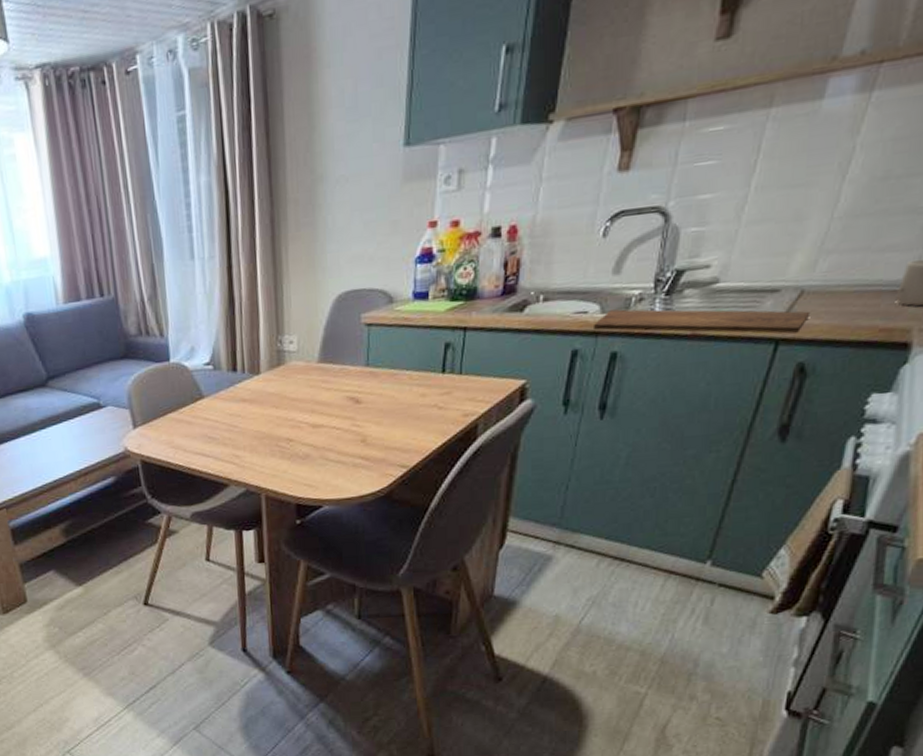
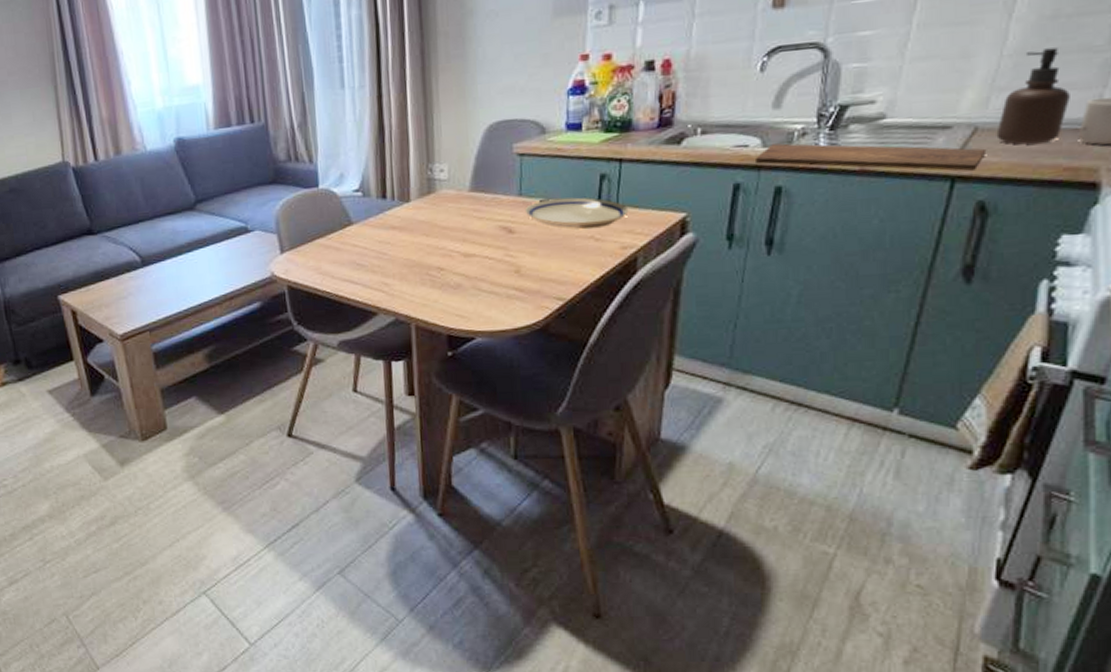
plate: none [371,366,471,399] -> present [524,197,629,230]
soap dispenser: none [820,209,892,307] -> present [996,47,1070,145]

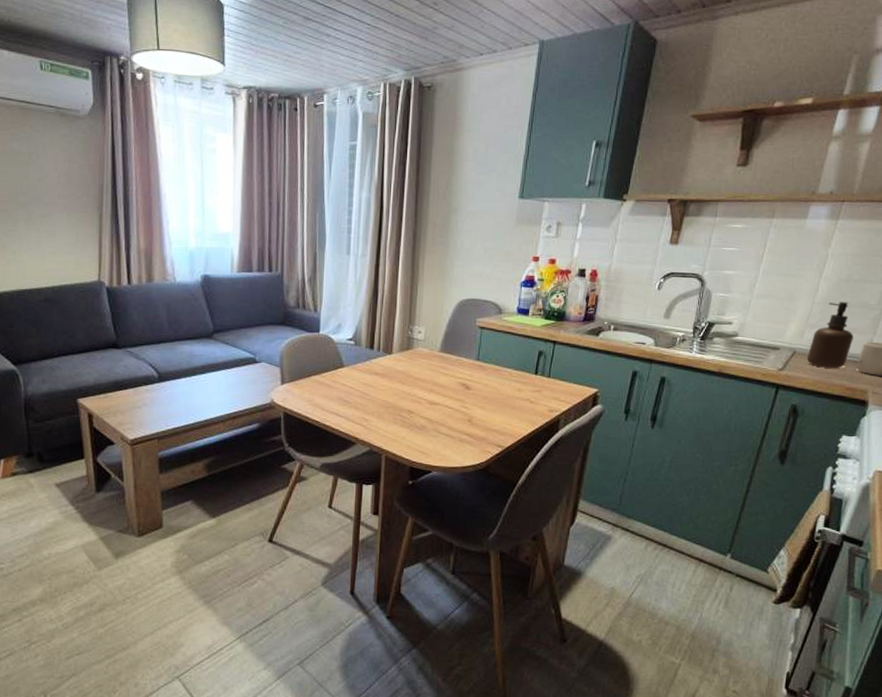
plate: present [524,197,629,230] -> none [480,366,557,393]
cutting board: present [756,143,987,172] -> none [649,345,800,382]

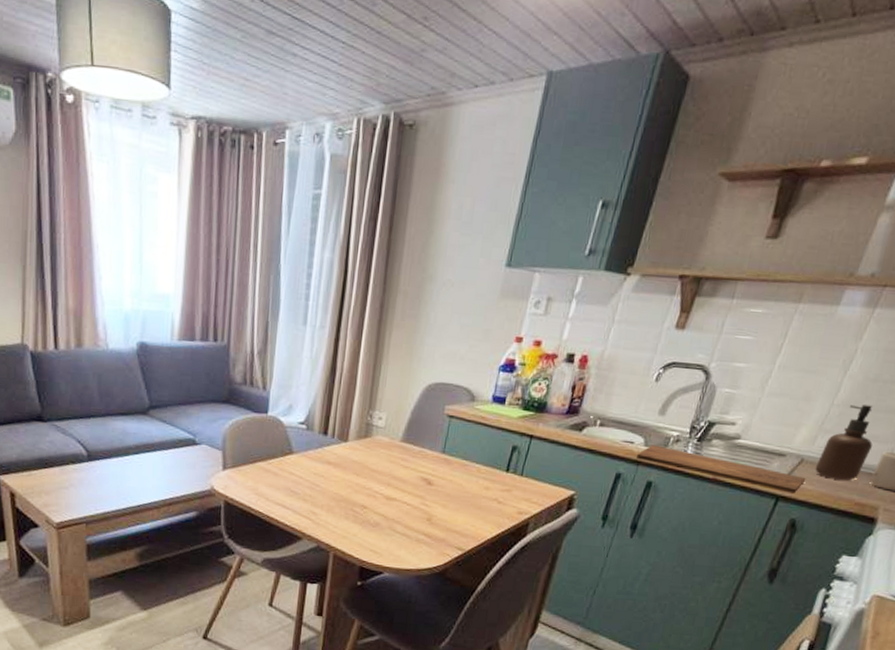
cutting board: none [649,345,800,382] -> present [637,445,806,493]

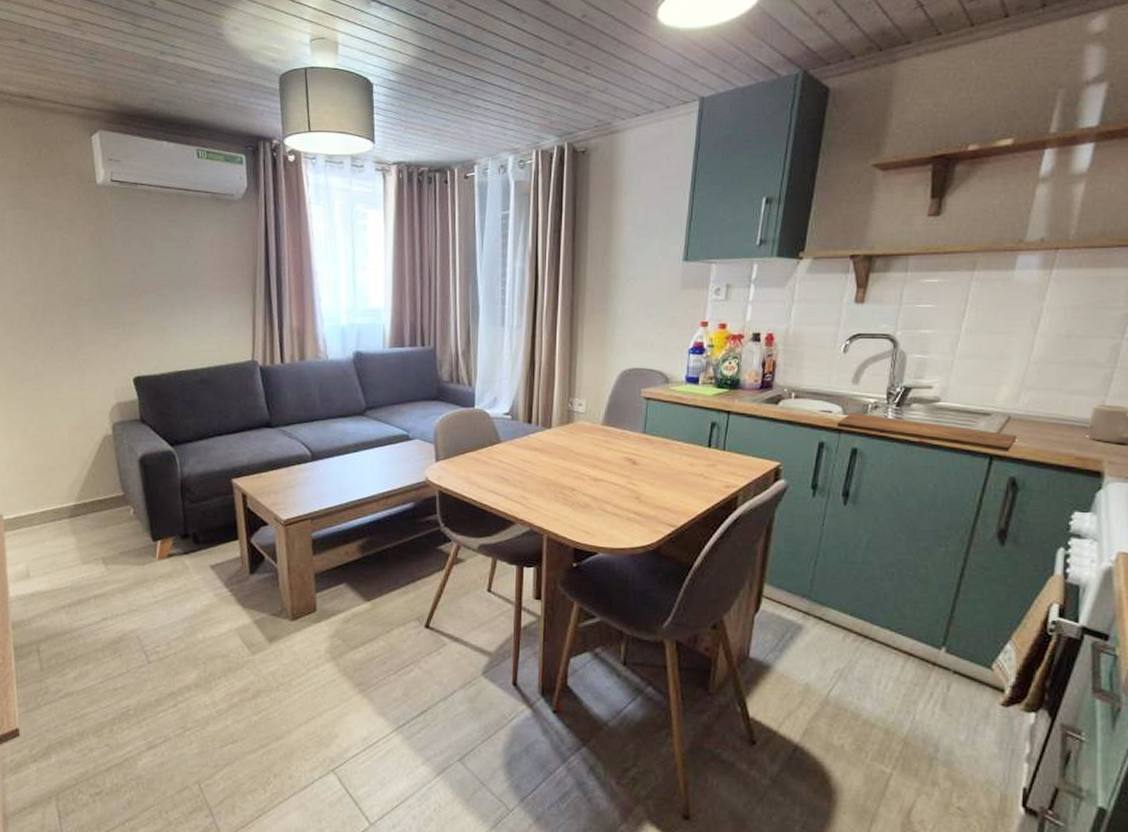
soap dispenser: present [815,405,873,481] -> none [1024,360,1080,435]

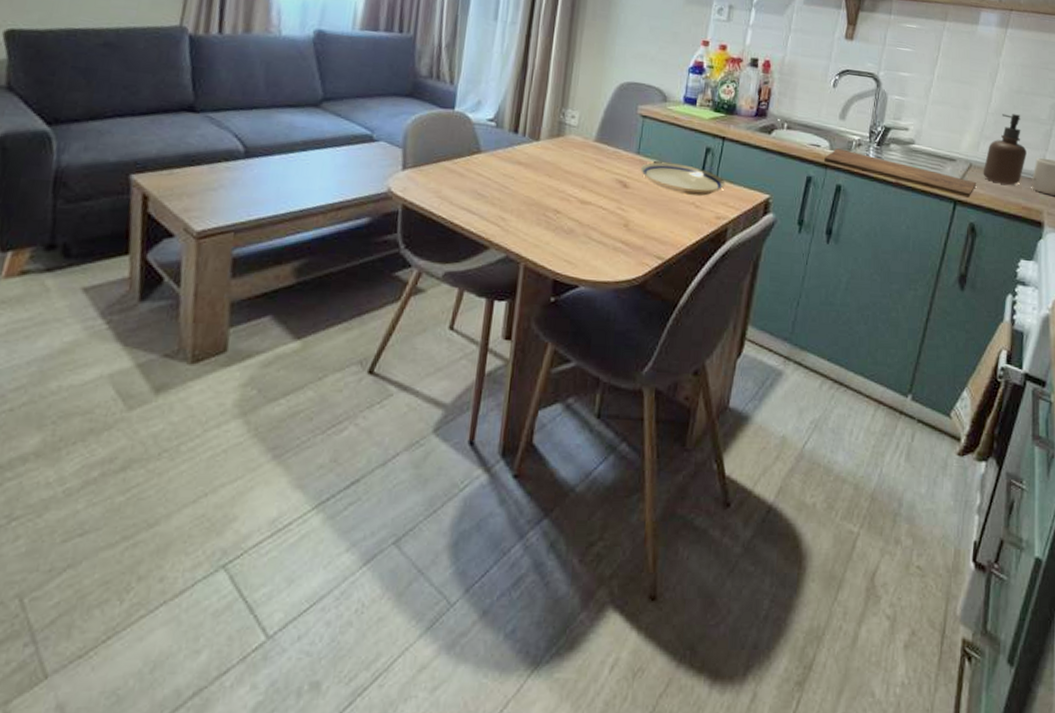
plate: none [647,439,733,467] -> present [640,162,726,196]
soap dispenser: none [1024,360,1080,435] -> present [983,114,1027,185]

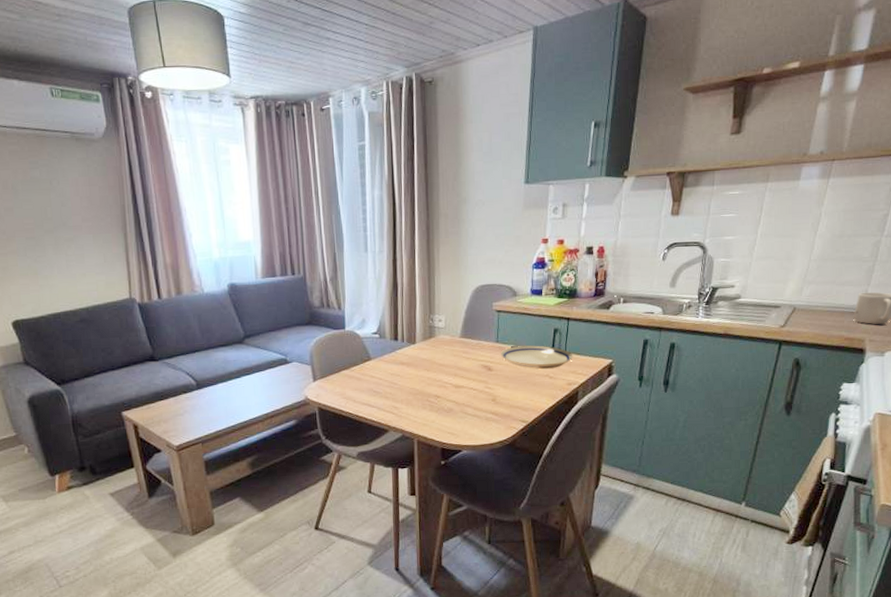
cutting board: present [824,148,977,198] -> none [658,312,801,338]
soap dispenser: present [983,114,1027,185] -> none [806,257,849,321]

